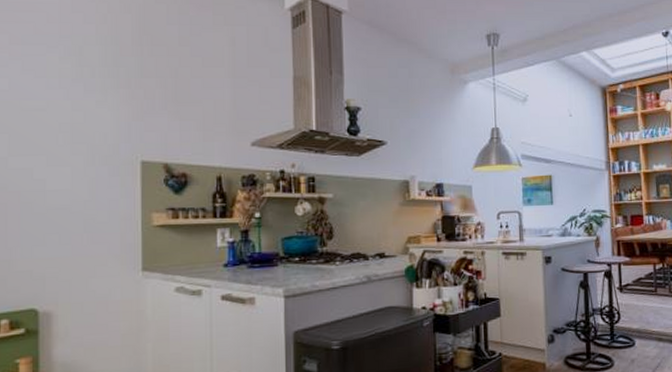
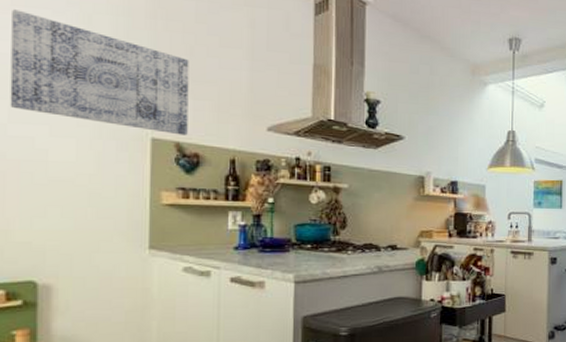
wall art: none [10,48,175,156] -> present [10,9,189,136]

